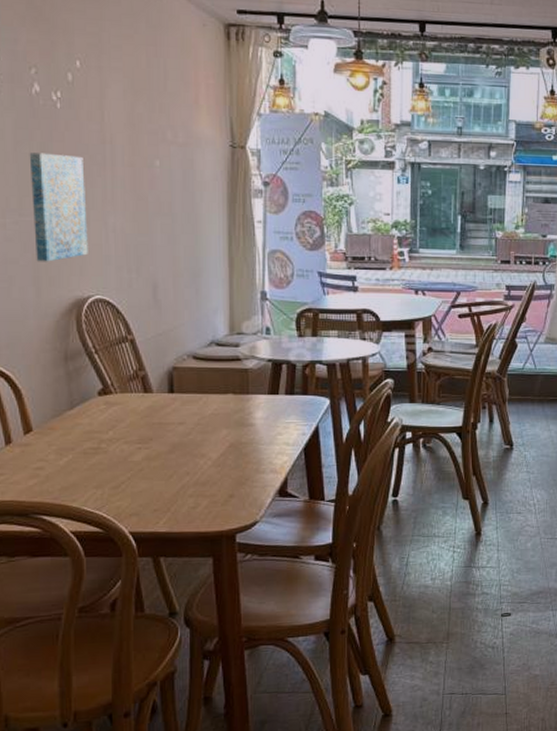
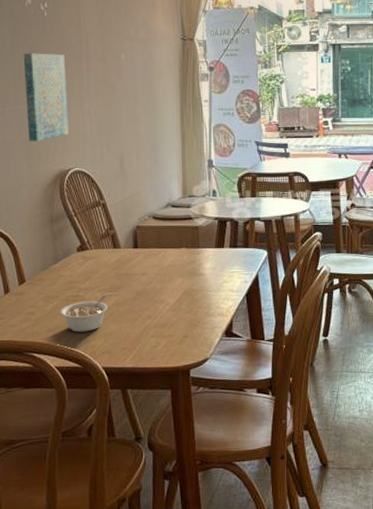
legume: none [76,447,137,491] -> present [60,295,109,332]

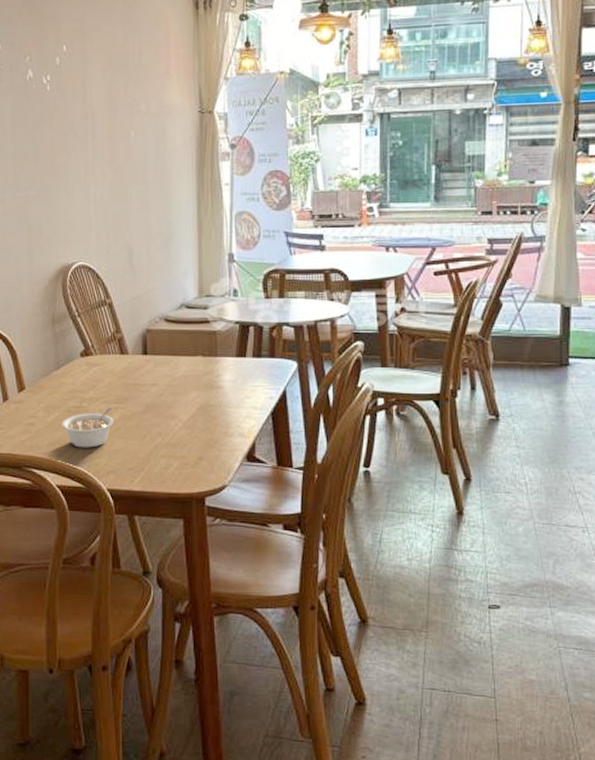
wall art: present [23,53,69,142] -> none [24,132,72,233]

